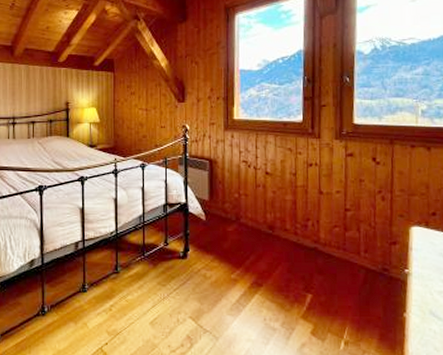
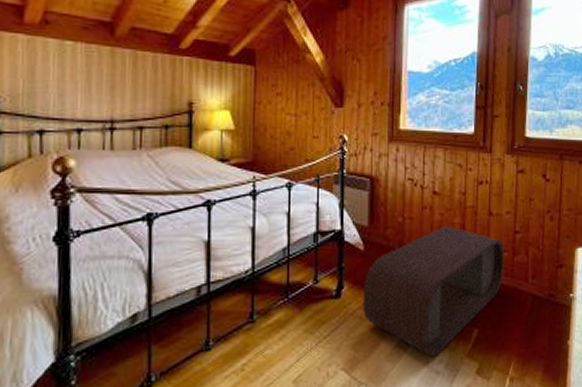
coffee table: none [206,202,336,314] -> present [363,226,505,356]

